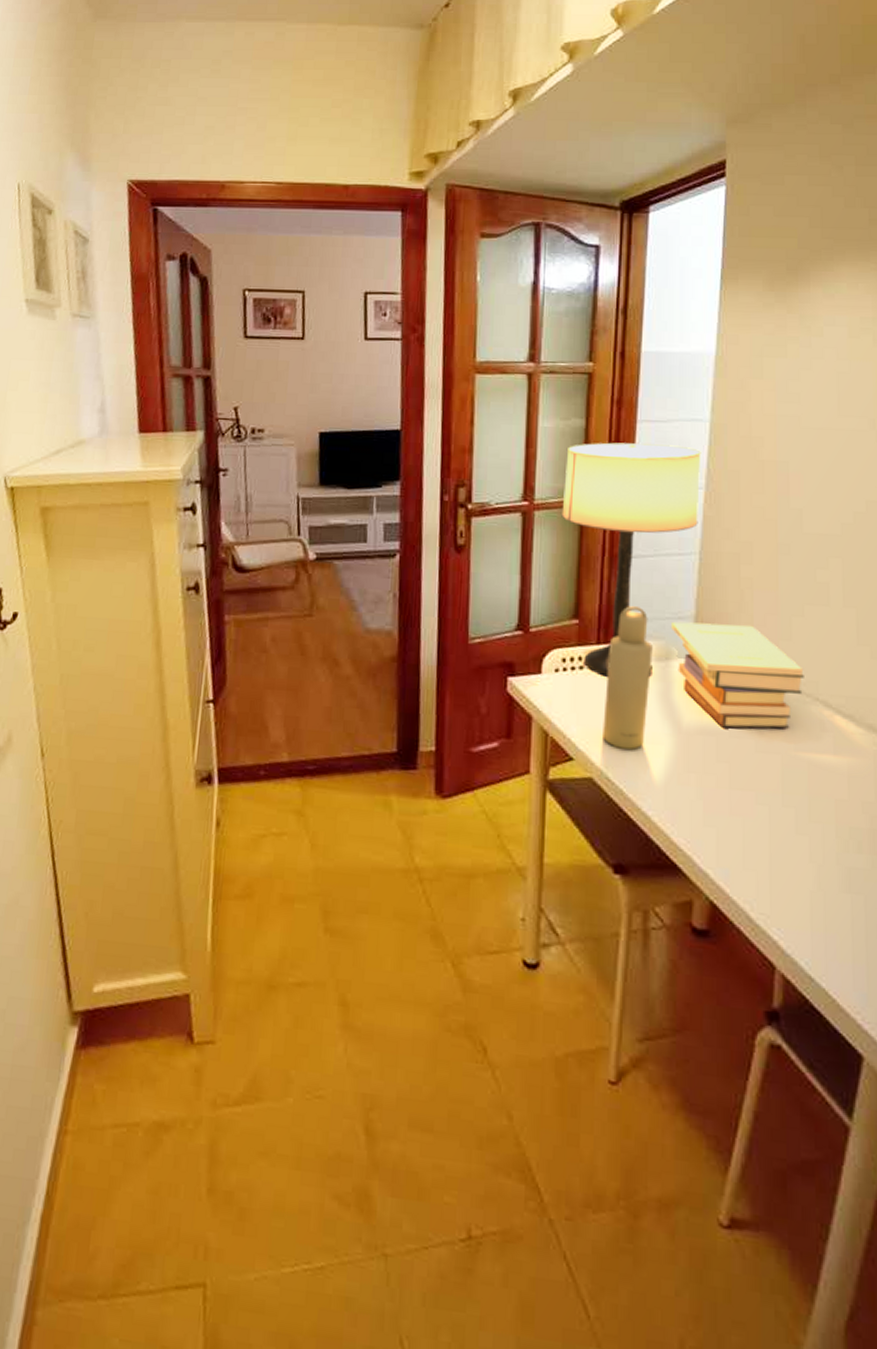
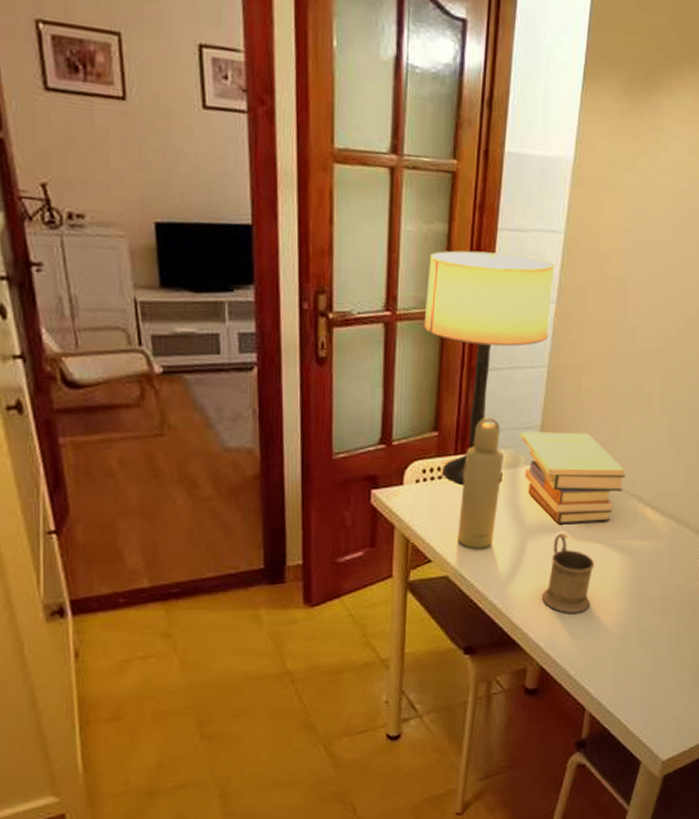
mug: none [708,739,773,839] -> present [542,534,595,613]

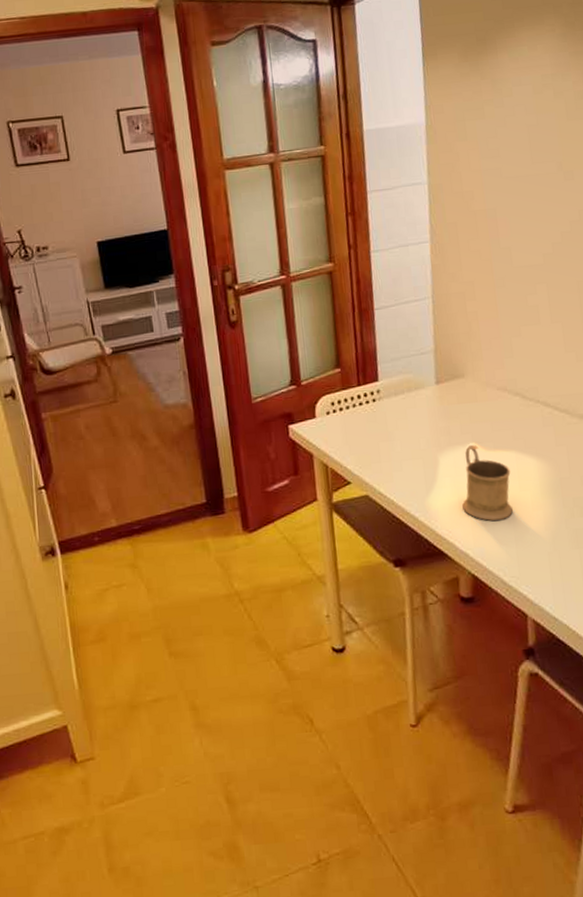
table lamp: present [423,250,555,483] -> none [311,208,428,410]
bottle: present [458,418,504,549] -> none [367,349,406,468]
books: present [520,431,625,524] -> none [416,351,527,437]

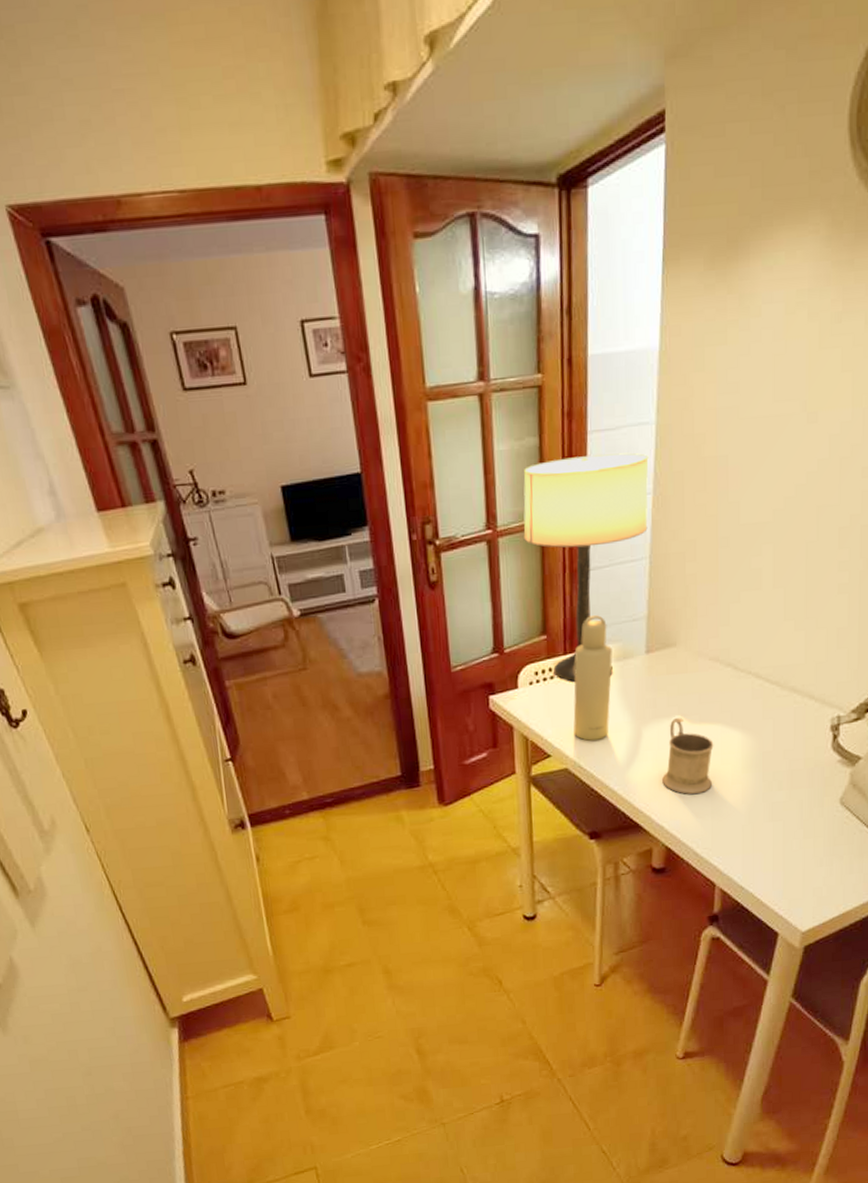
table lamp: none [311,208,428,410] -> present [523,453,649,681]
bottle: none [367,349,406,468] -> present [573,615,612,741]

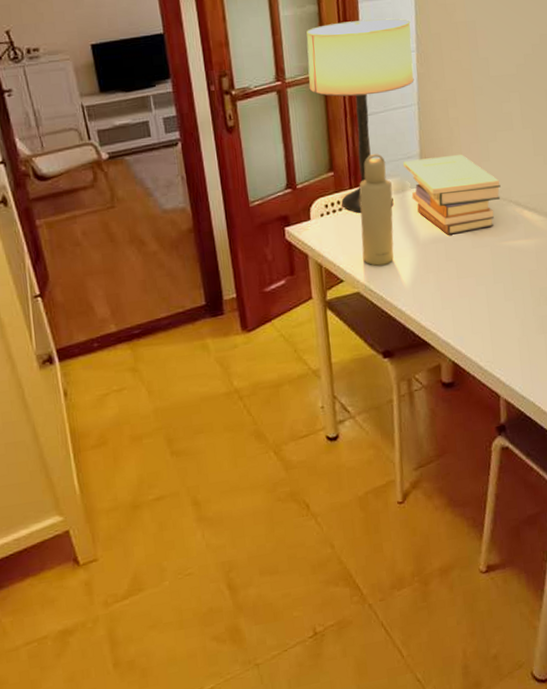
books: none [627,618,739,710] -> present [403,155,501,235]
mug: present [662,718,714,794] -> none [444,242,488,312]

